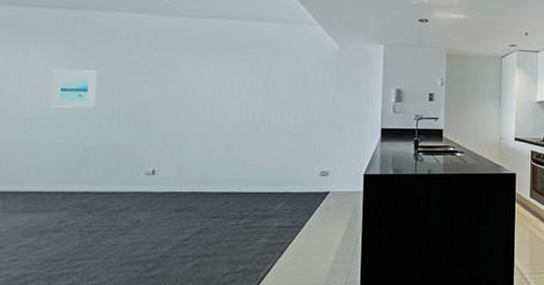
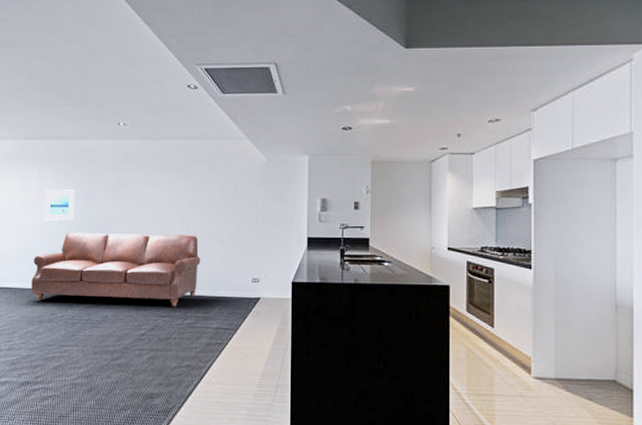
sofa: none [29,121,261,206] -> present [31,232,201,307]

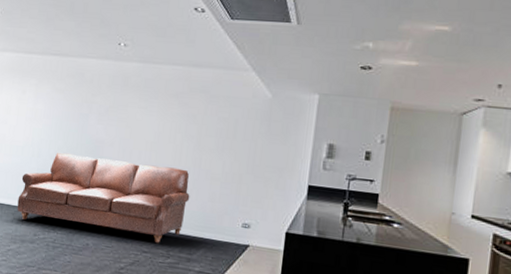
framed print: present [44,189,75,221] -> none [36,106,69,141]

